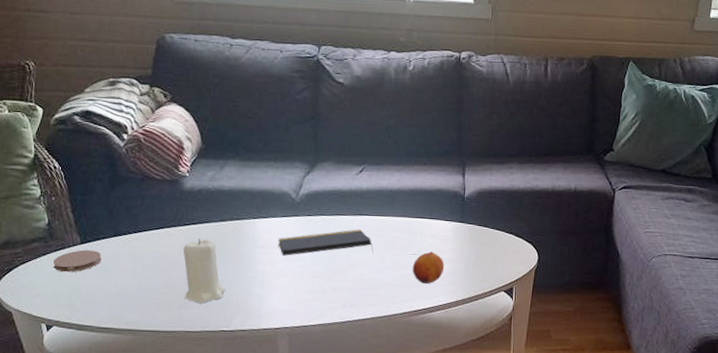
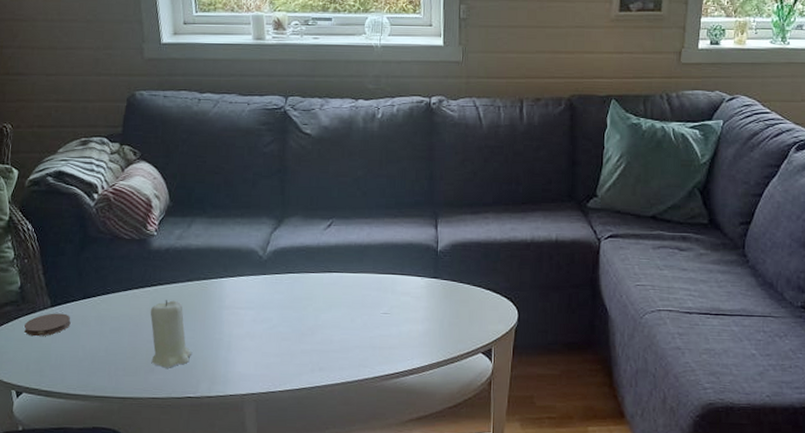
notepad: present [278,229,373,256] -> none [245,287,343,317]
fruit: present [412,251,445,284] -> none [383,310,418,345]

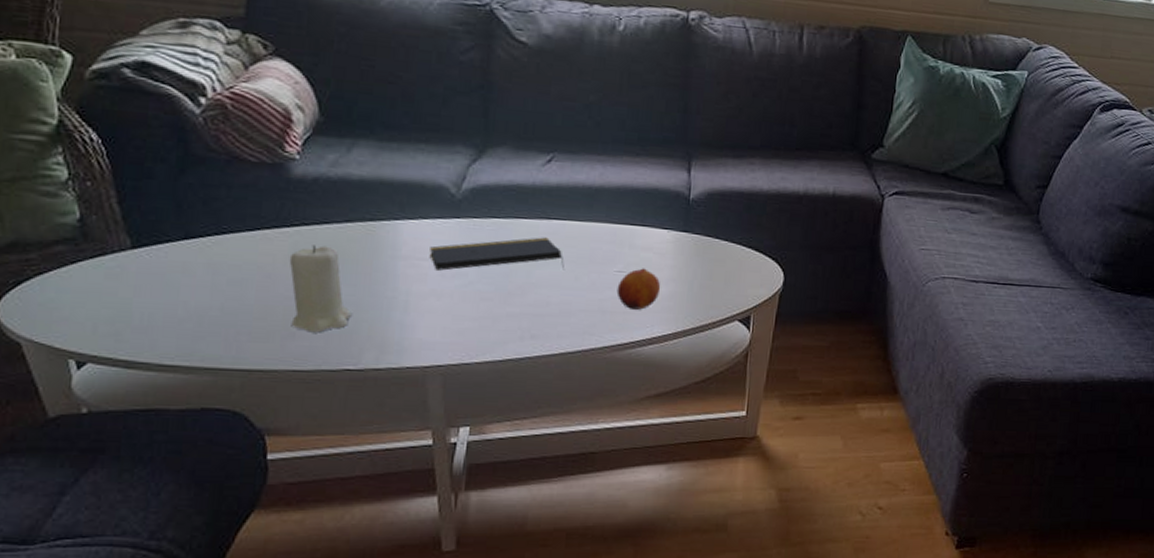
coaster: present [23,313,71,337] -> none [86,256,165,289]
notepad: none [245,287,343,317] -> present [429,237,564,271]
fruit: none [383,310,418,345] -> present [616,268,661,310]

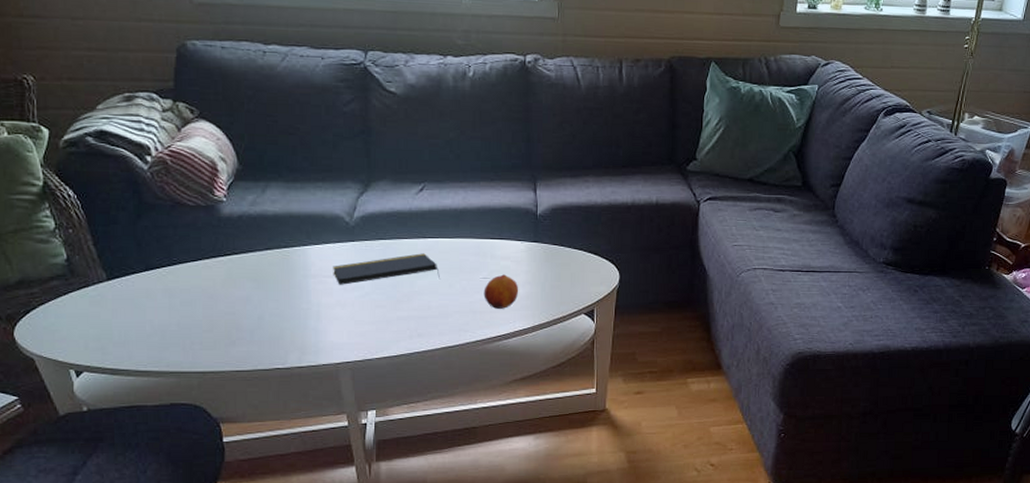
candle: present [289,245,351,333] -> none [225,270,277,340]

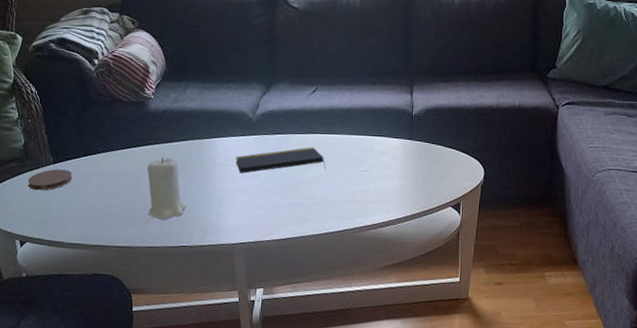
coaster: none [76,286,133,313] -> present [27,169,72,191]
candle: none [225,270,277,340] -> present [147,158,186,220]
fruit: present [483,274,519,309] -> none [362,168,394,199]

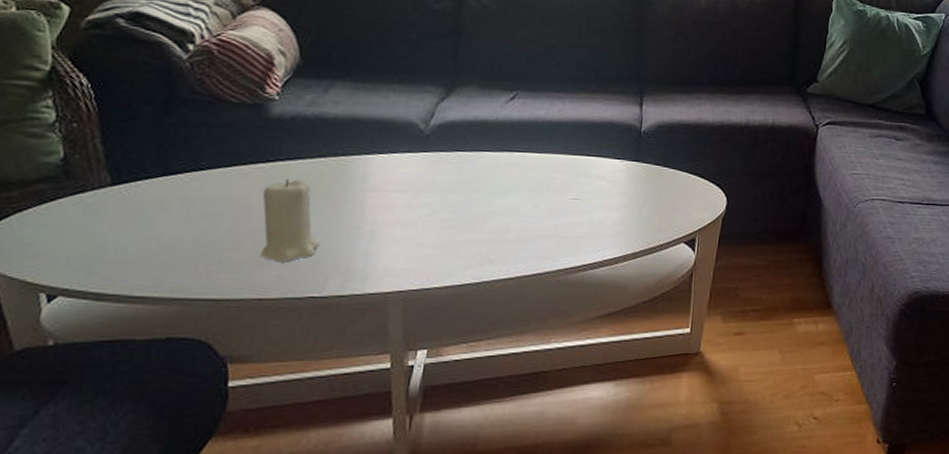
coaster: present [27,169,72,191] -> none [65,193,142,224]
notepad: present [236,147,326,173] -> none [396,168,523,201]

